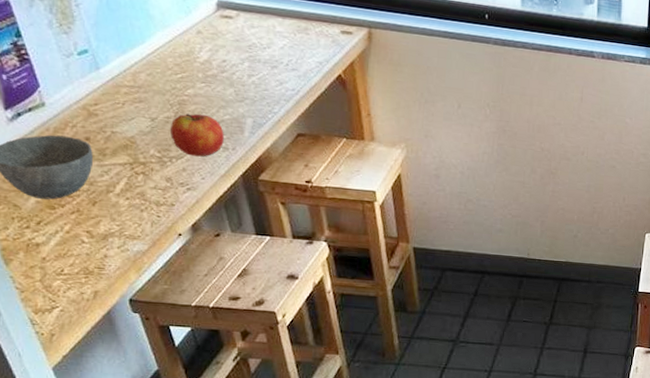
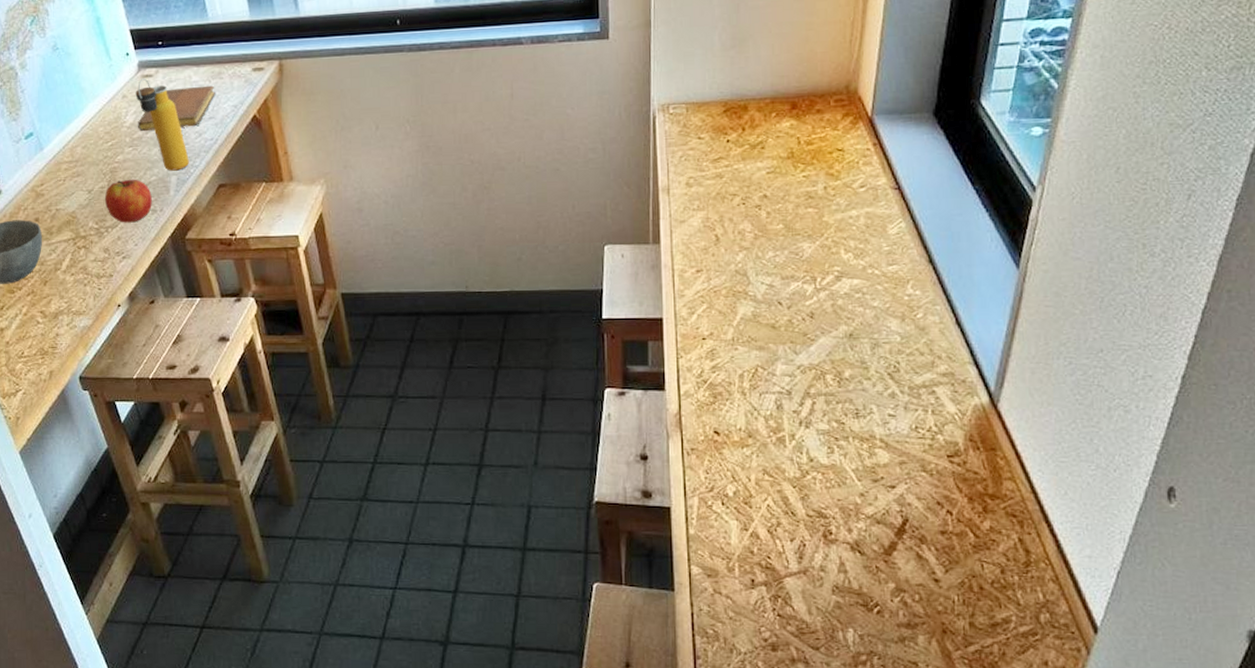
water bottle: none [212,18,267,114] -> present [135,78,189,171]
notebook: none [212,34,301,75] -> present [137,85,216,131]

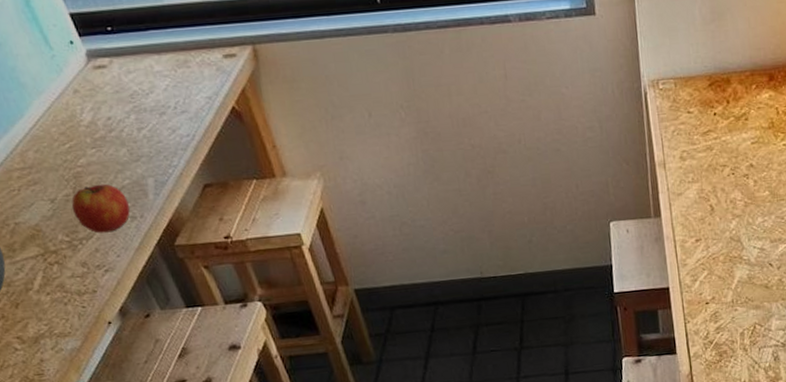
water bottle: present [135,78,189,171] -> none [88,69,166,173]
notebook: present [137,85,216,131] -> none [96,75,186,130]

